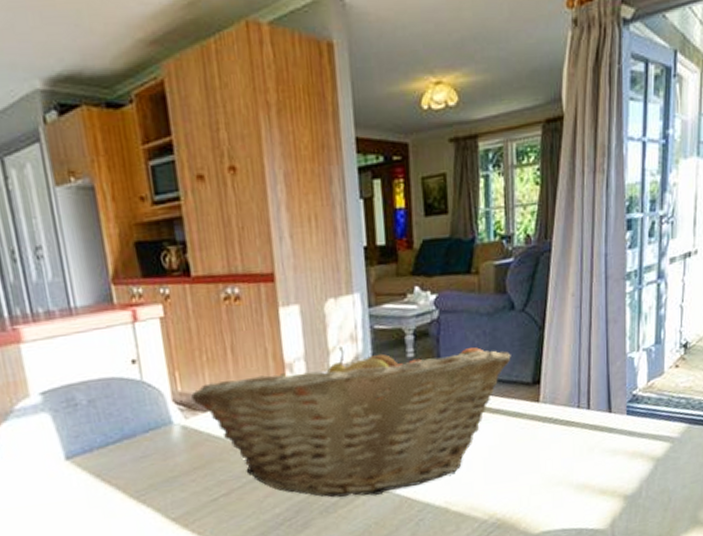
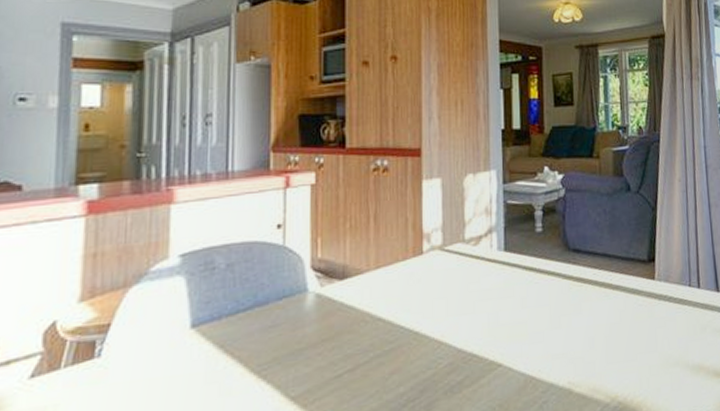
fruit basket: present [191,346,511,498] -> none [330,218,629,376]

